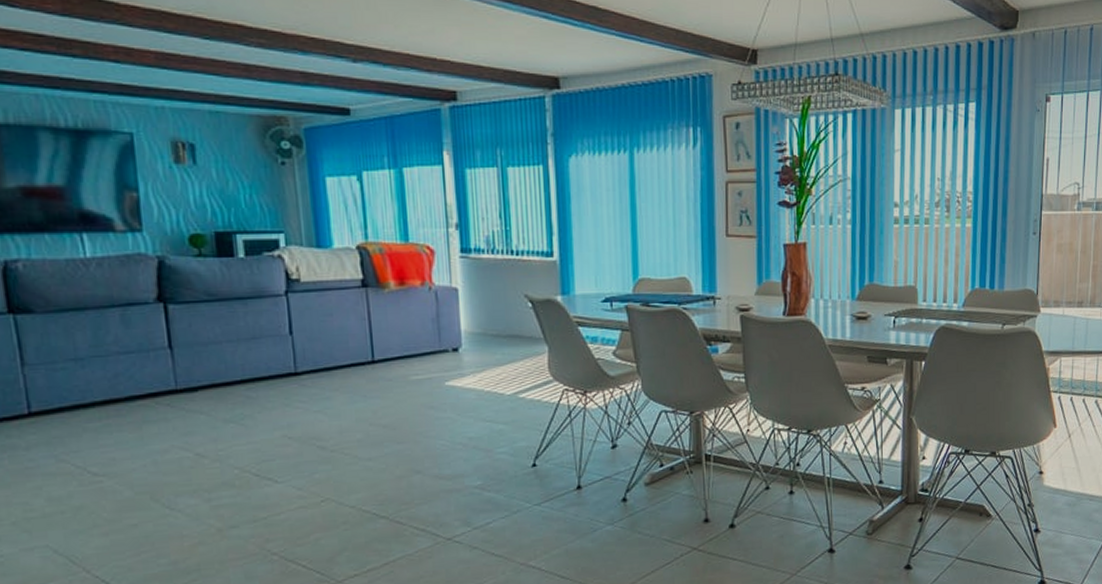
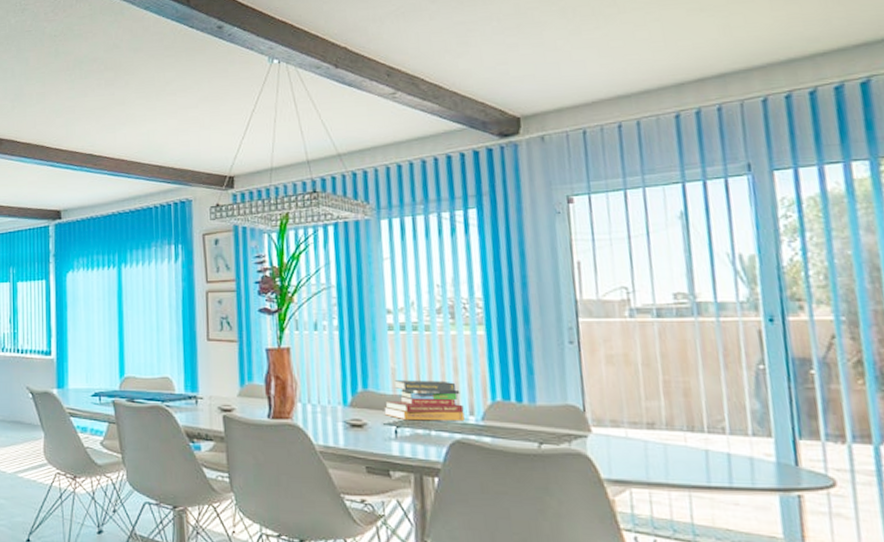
books: none [885,271,950,311] -> present [383,380,465,422]

